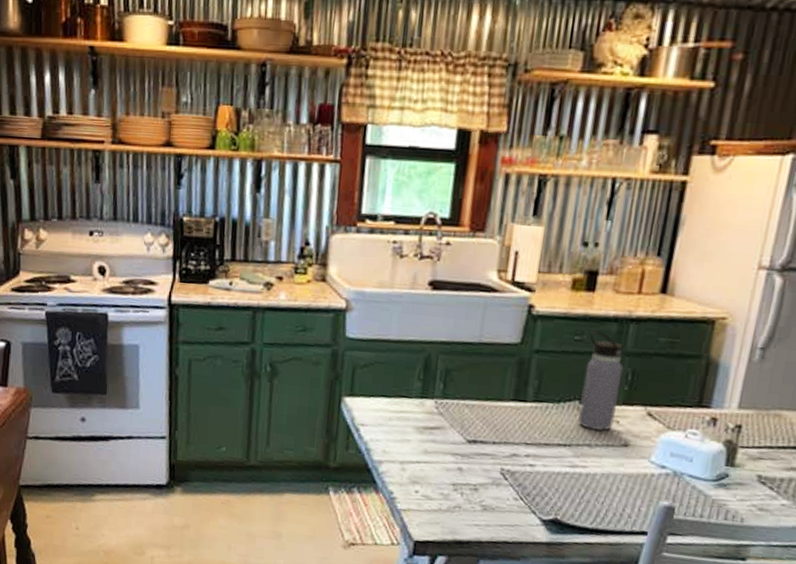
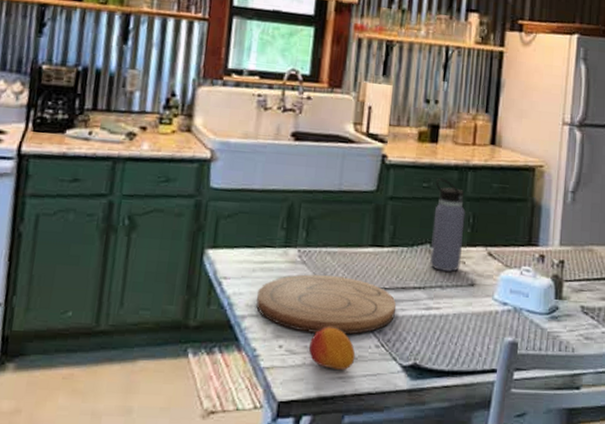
cutting board: none [393,425,538,486] -> present [256,274,396,335]
fruit: none [445,477,493,519] -> present [309,327,356,370]

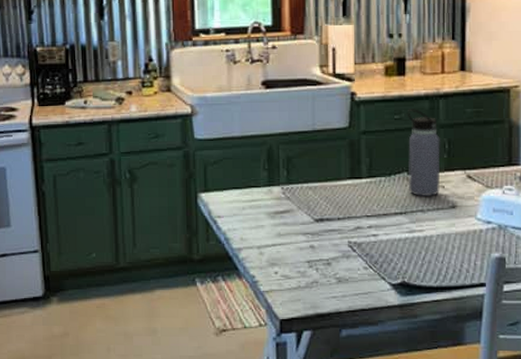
cutting board: present [256,274,396,335] -> none [250,208,379,259]
fruit: present [309,327,356,370] -> none [303,253,346,290]

